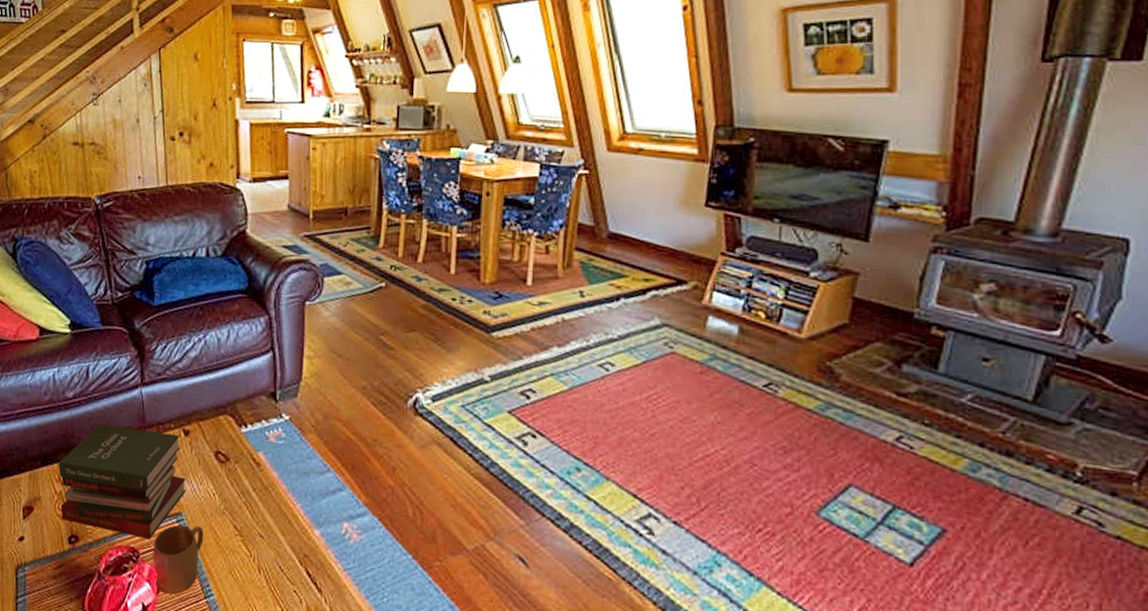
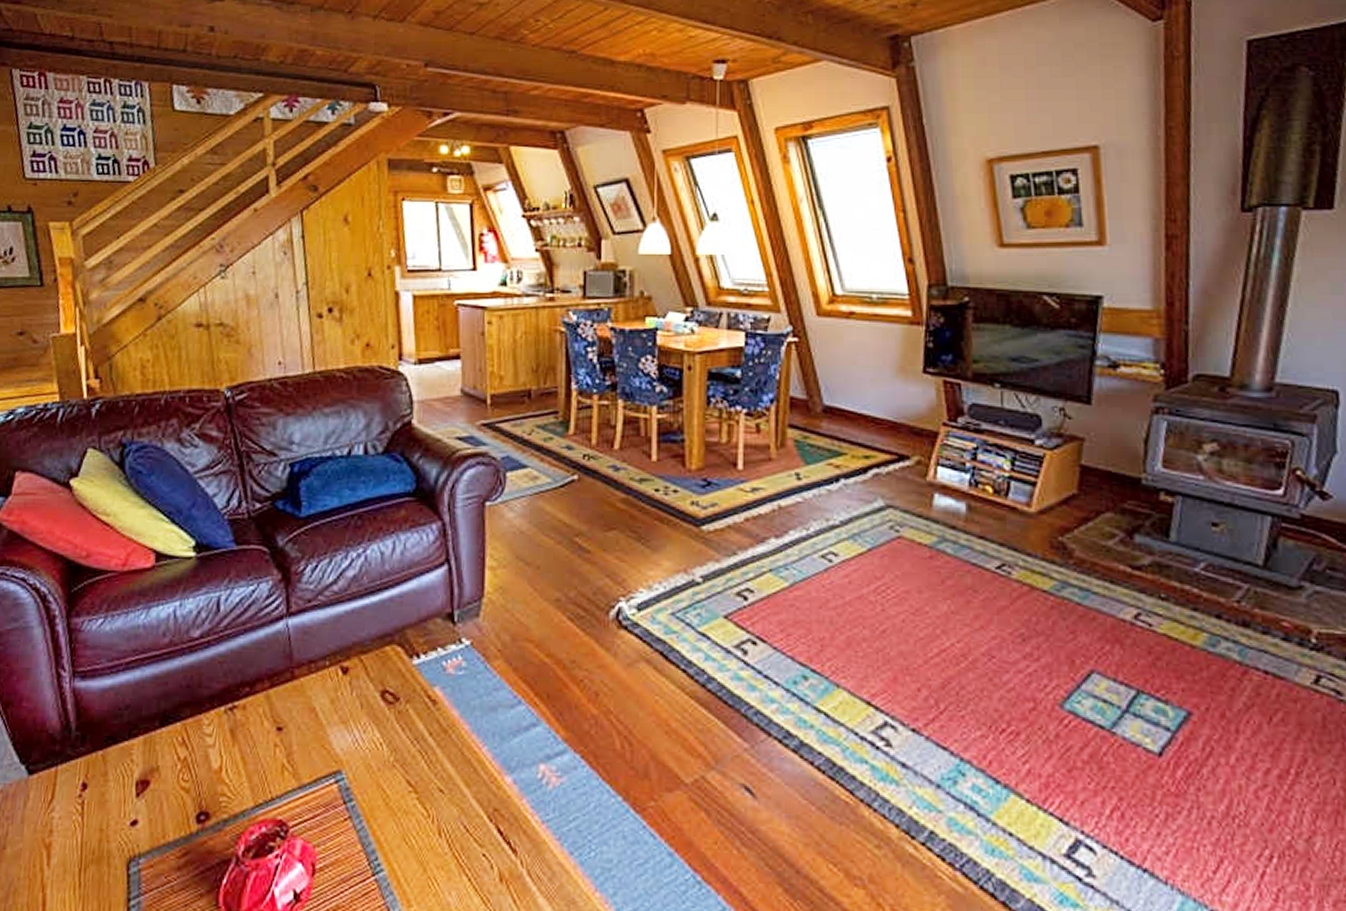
books: present [58,424,186,540] -> none [181,667,346,809]
mug: present [152,525,204,595] -> none [305,785,370,876]

